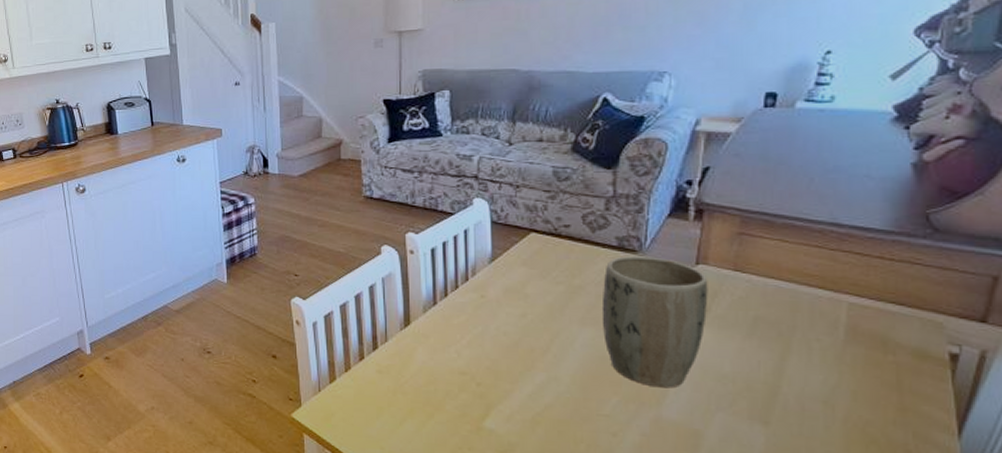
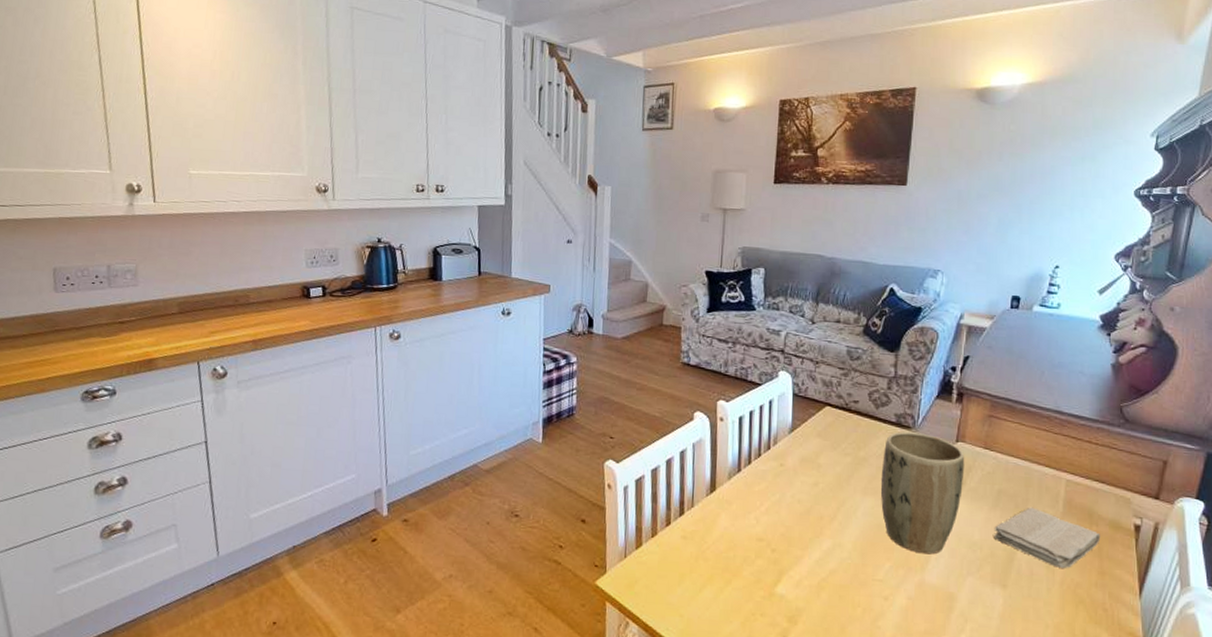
washcloth: none [750,334,900,404] -> present [994,507,1101,568]

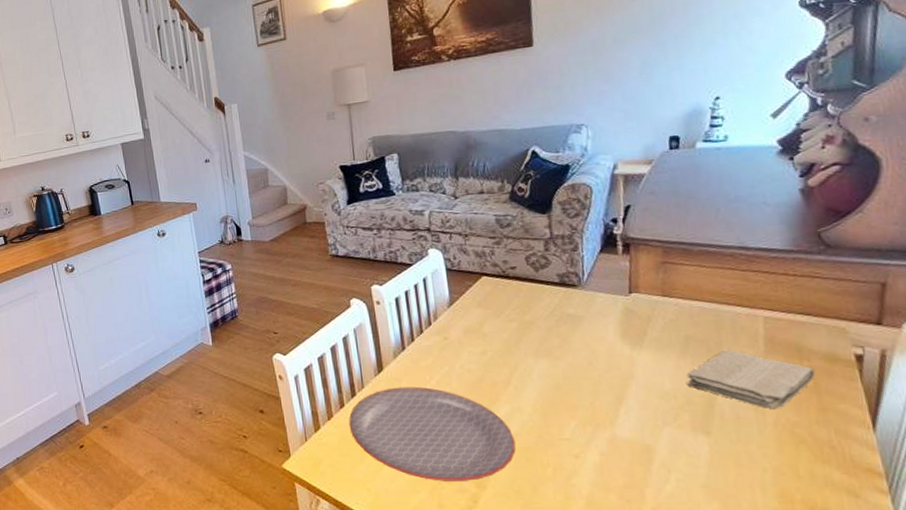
plate: none [672,510,832,615] -> present [349,386,516,481]
plant pot: present [880,432,965,555] -> none [551,289,645,409]

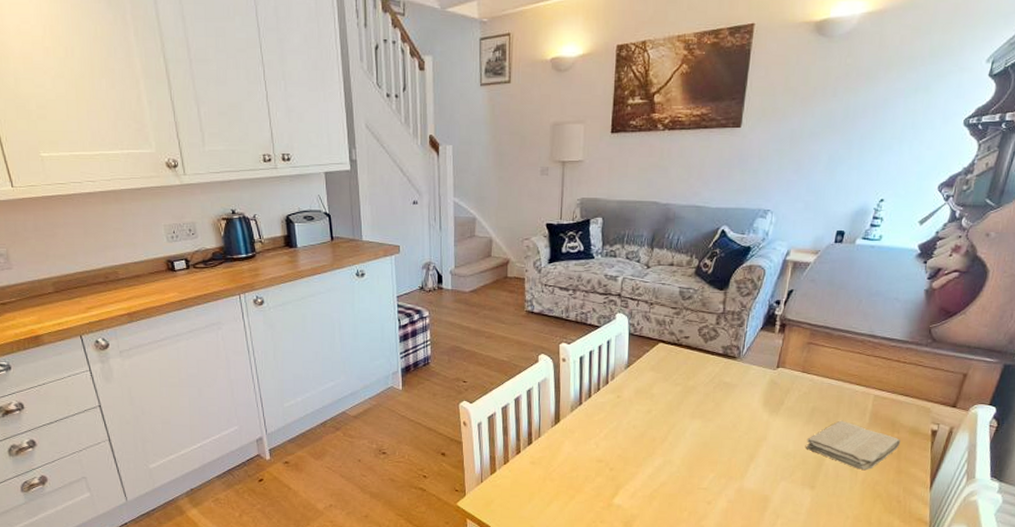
plate: present [349,386,516,481] -> none [522,438,662,521]

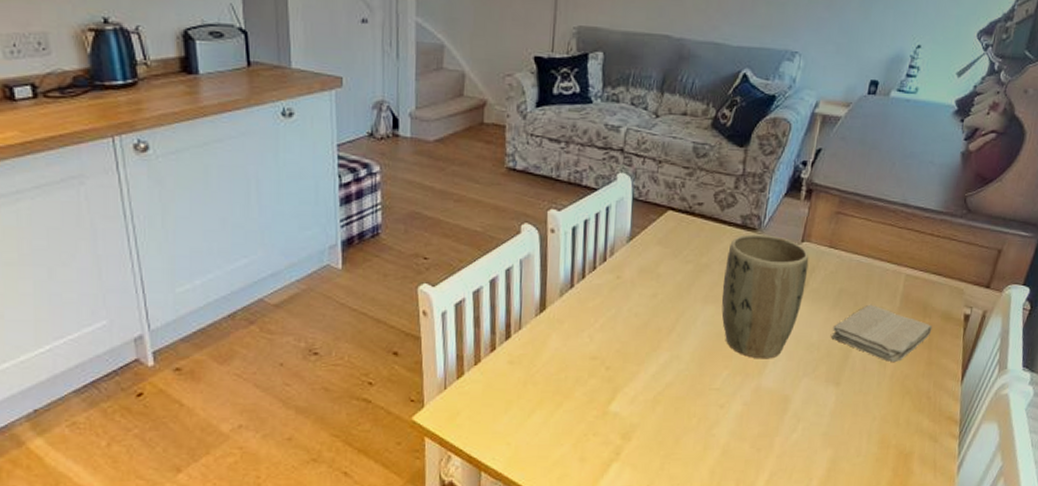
plant pot: none [707,362,784,465] -> present [721,234,809,359]

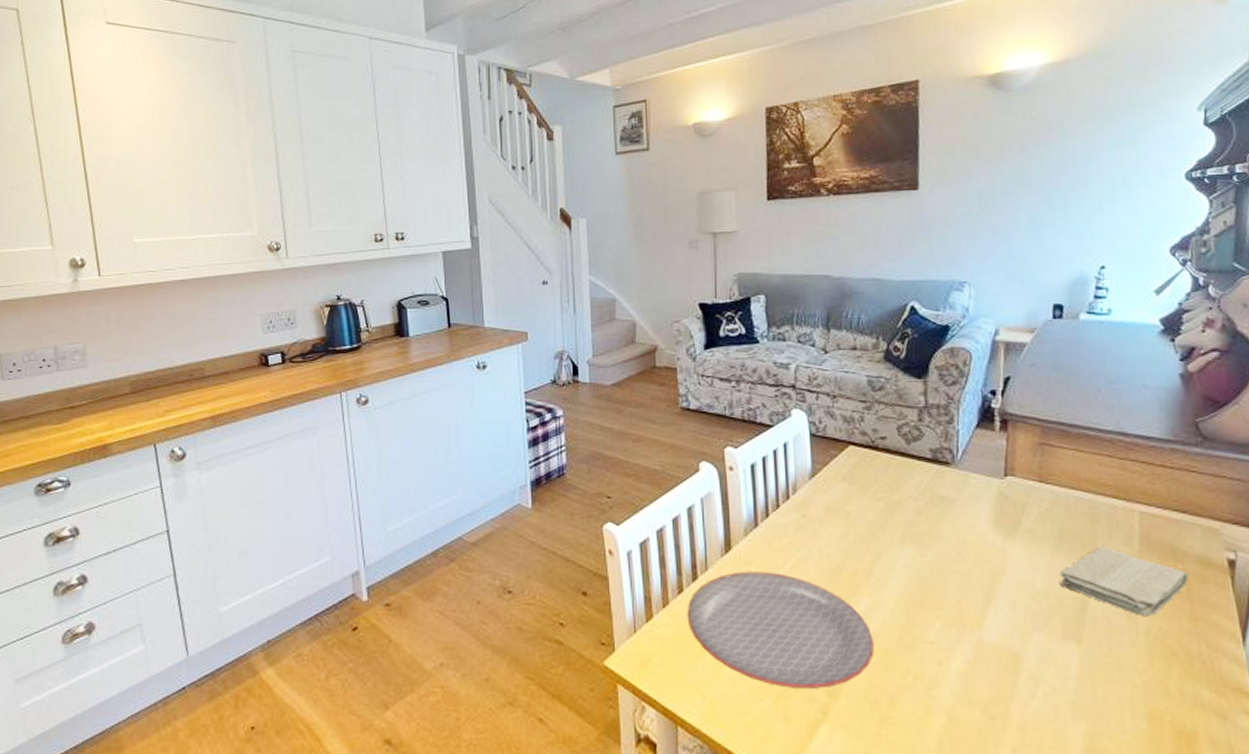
plate: none [498,330,668,433] -> present [687,571,874,689]
plant pot: present [721,234,809,359] -> none [920,469,1018,609]

